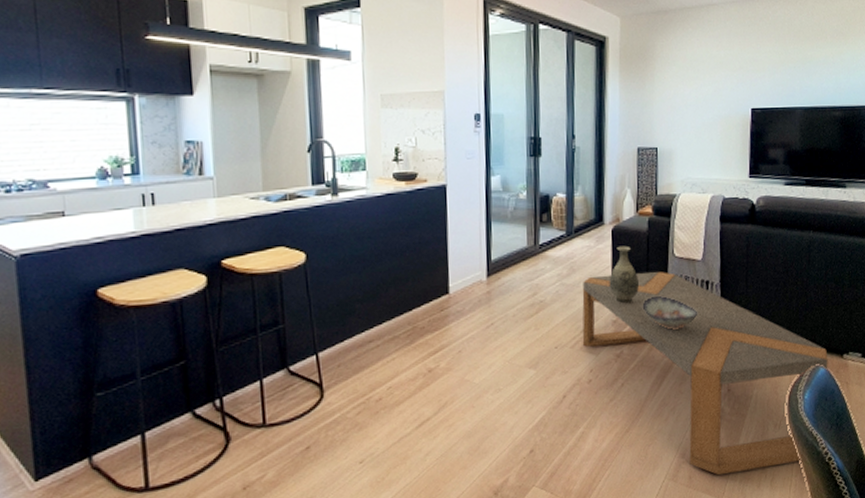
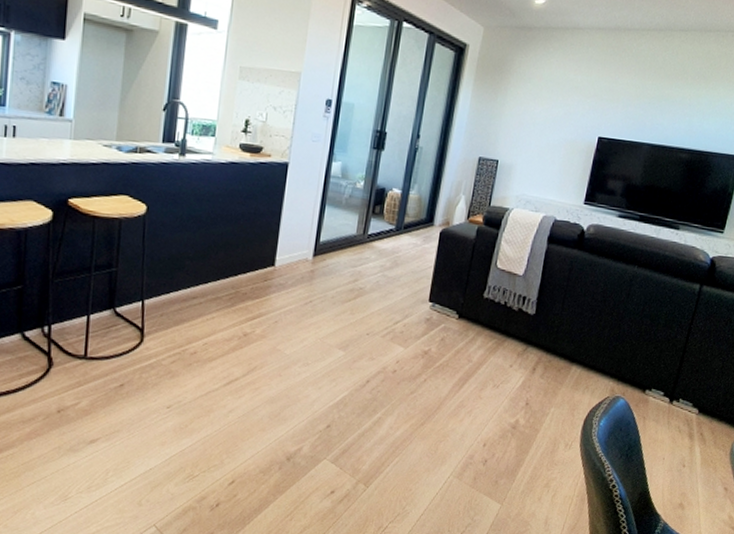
coffee table: present [582,272,828,476] -> none [393,272,631,483]
vase: present [609,245,639,304] -> none [428,248,458,305]
decorative bowl: present [643,296,698,330] -> none [457,302,510,338]

